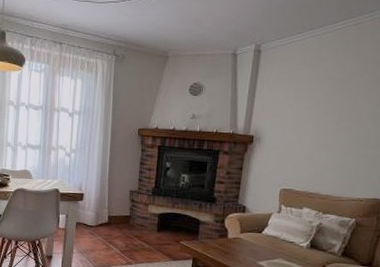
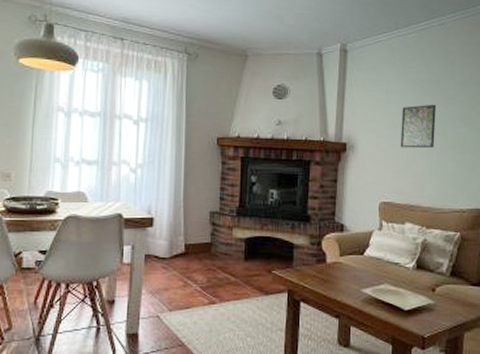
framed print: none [304,101,344,142] -> present [400,104,436,149]

